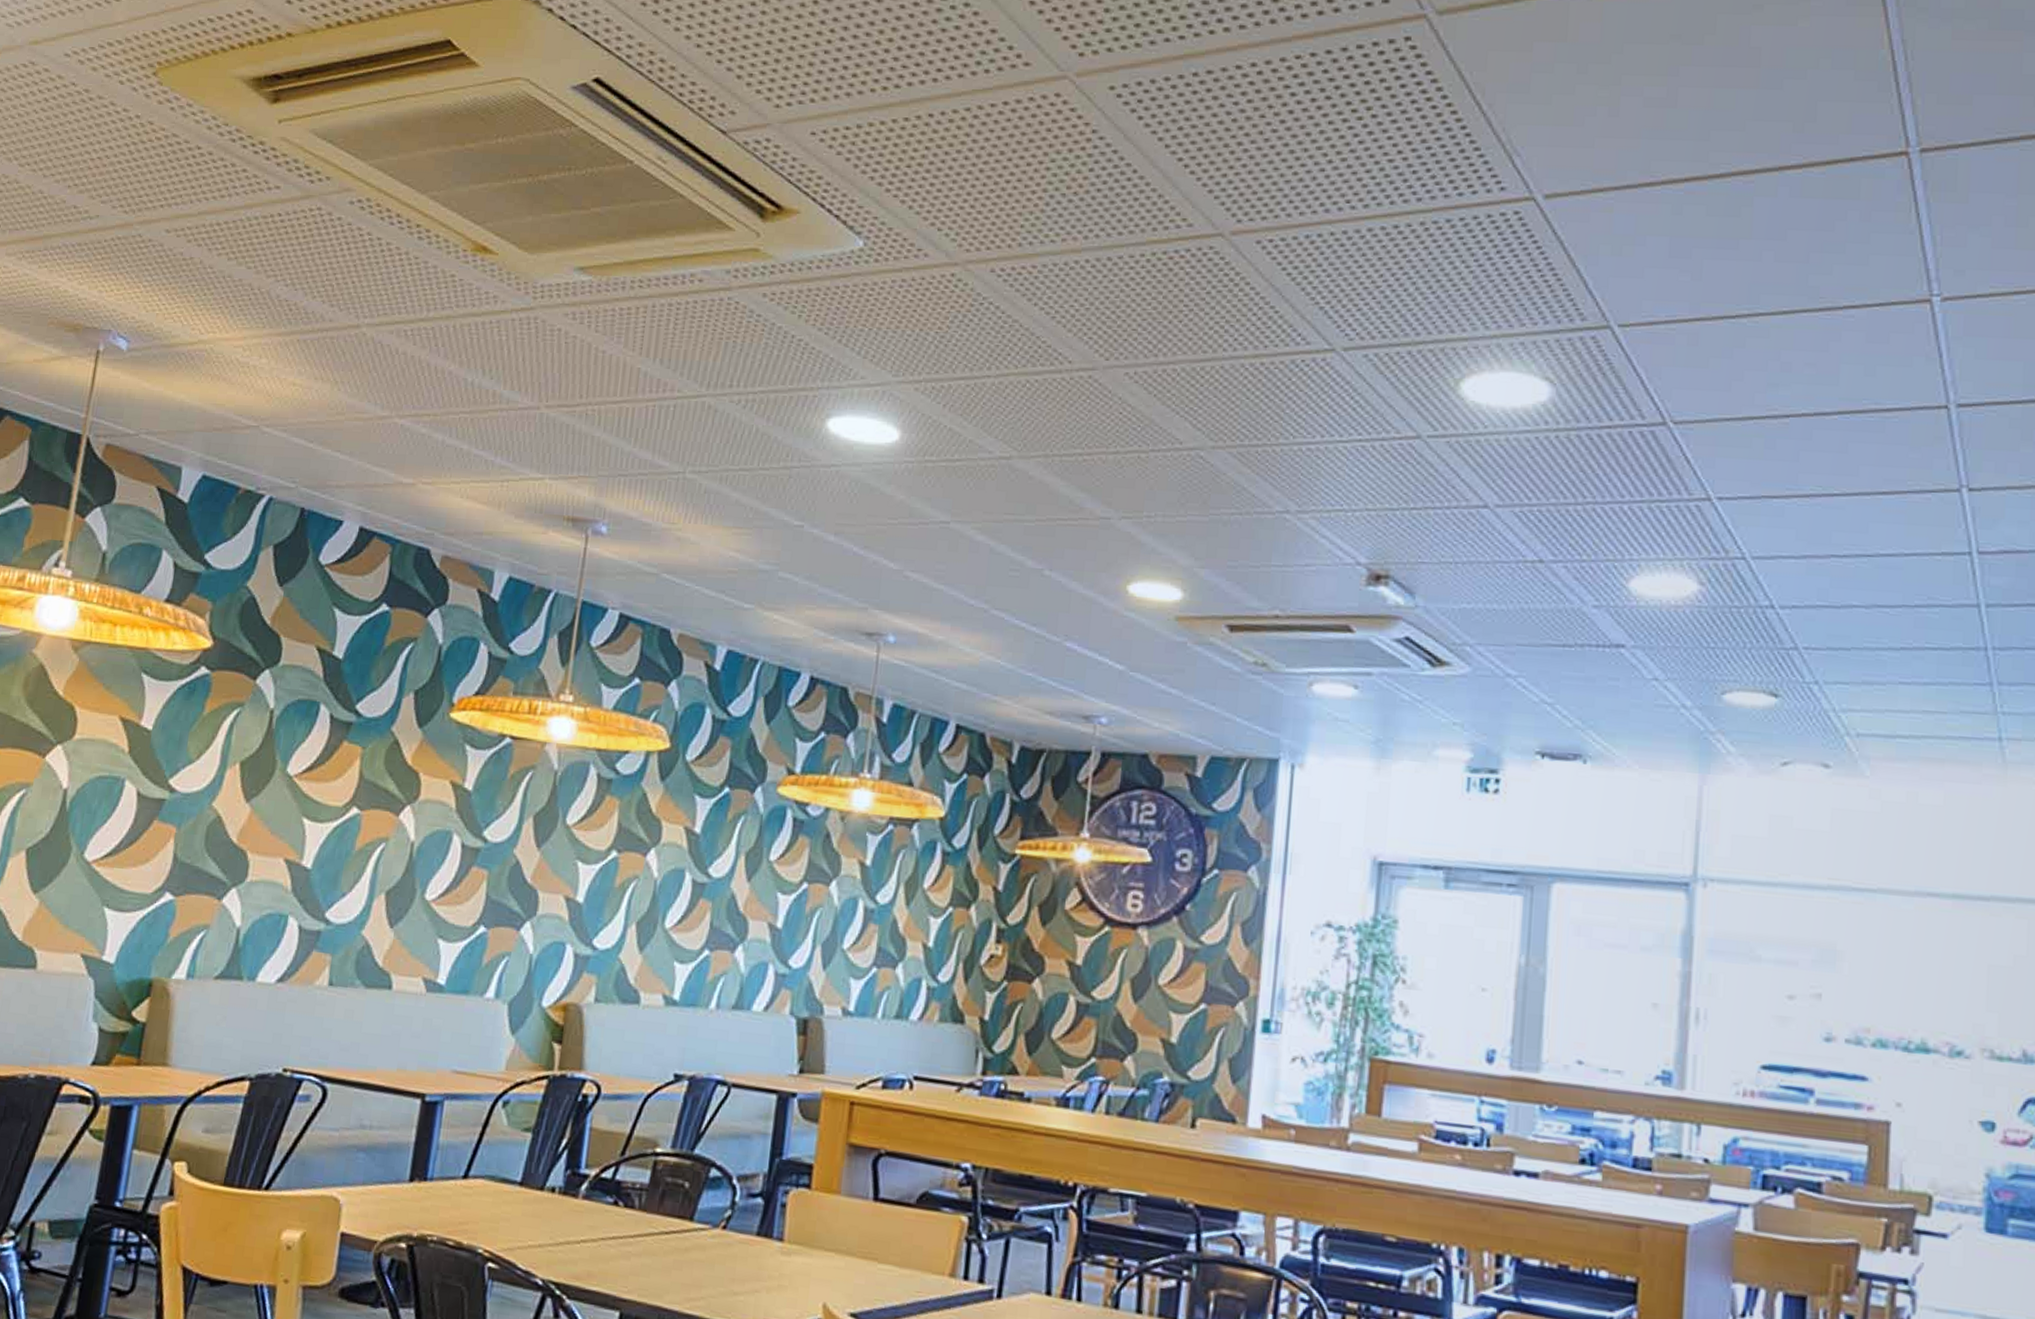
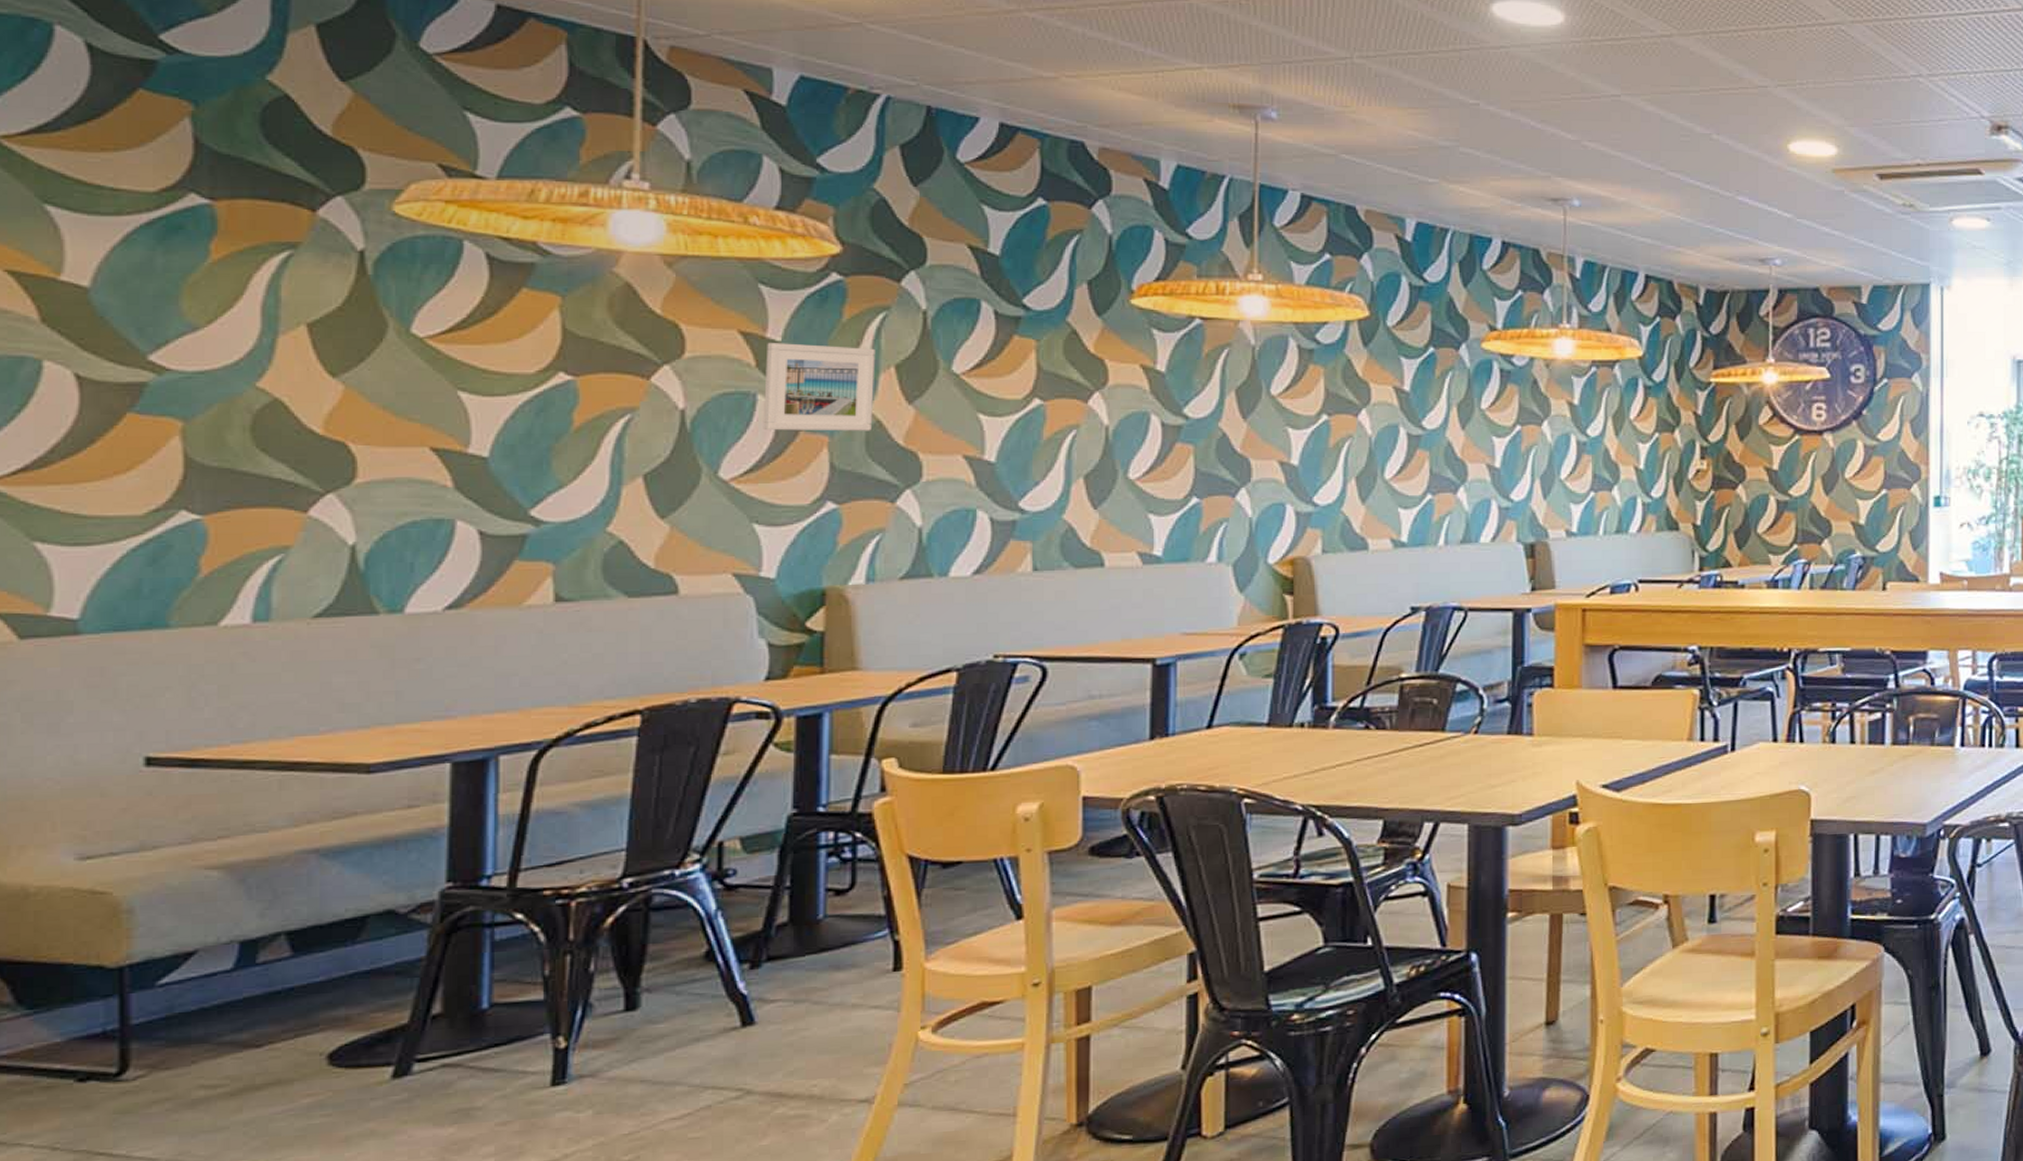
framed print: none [125,731,226,826] -> present [763,343,875,431]

